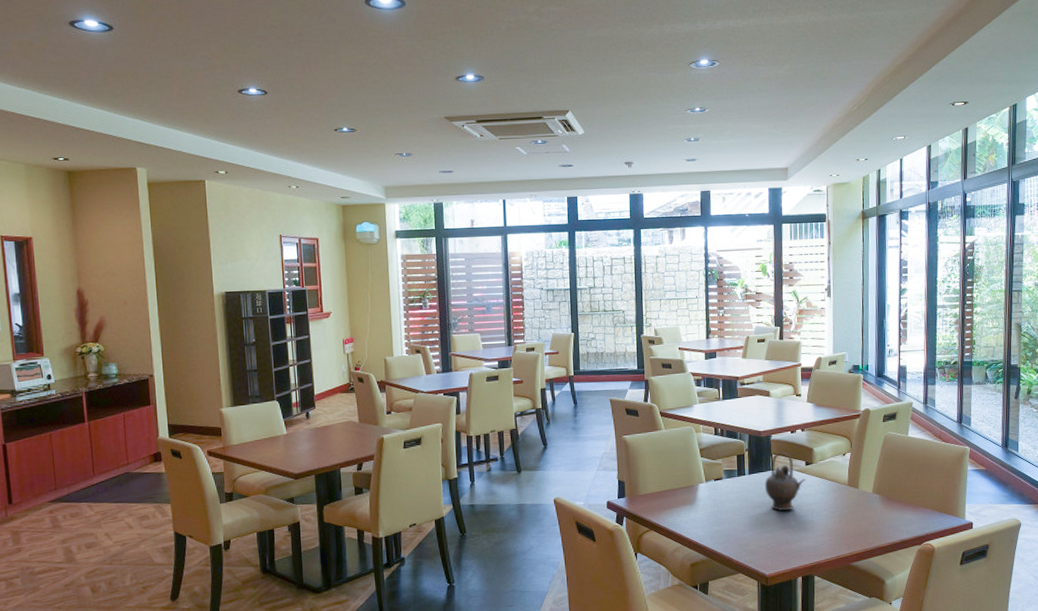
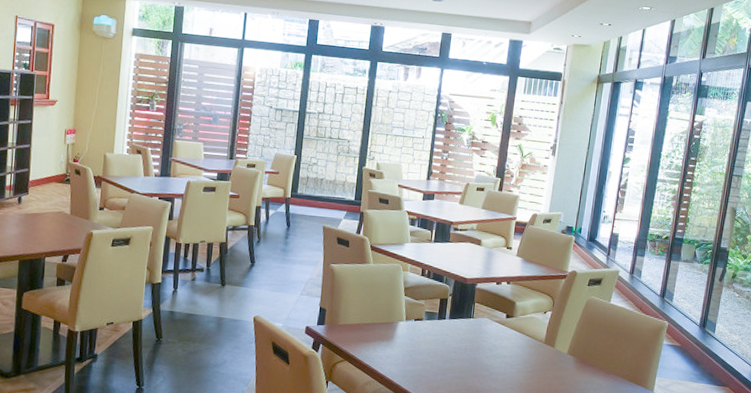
teapot: present [764,451,805,511] -> none [463,300,504,360]

